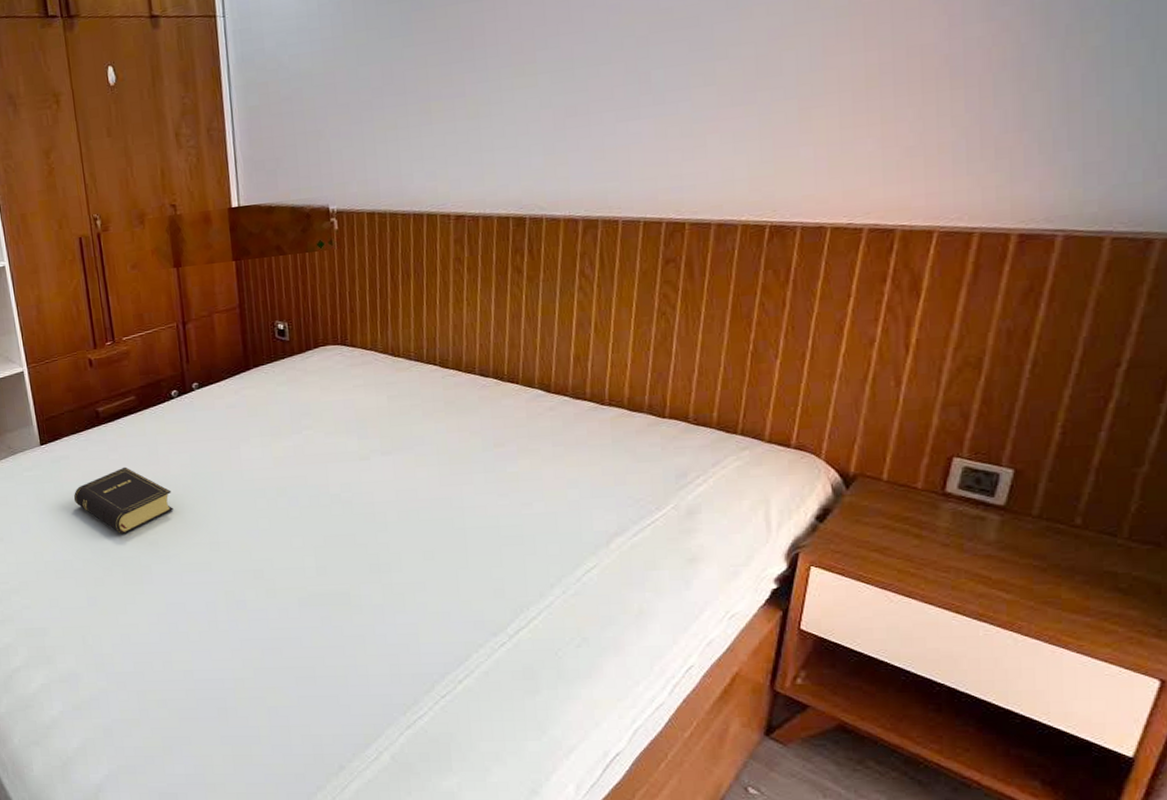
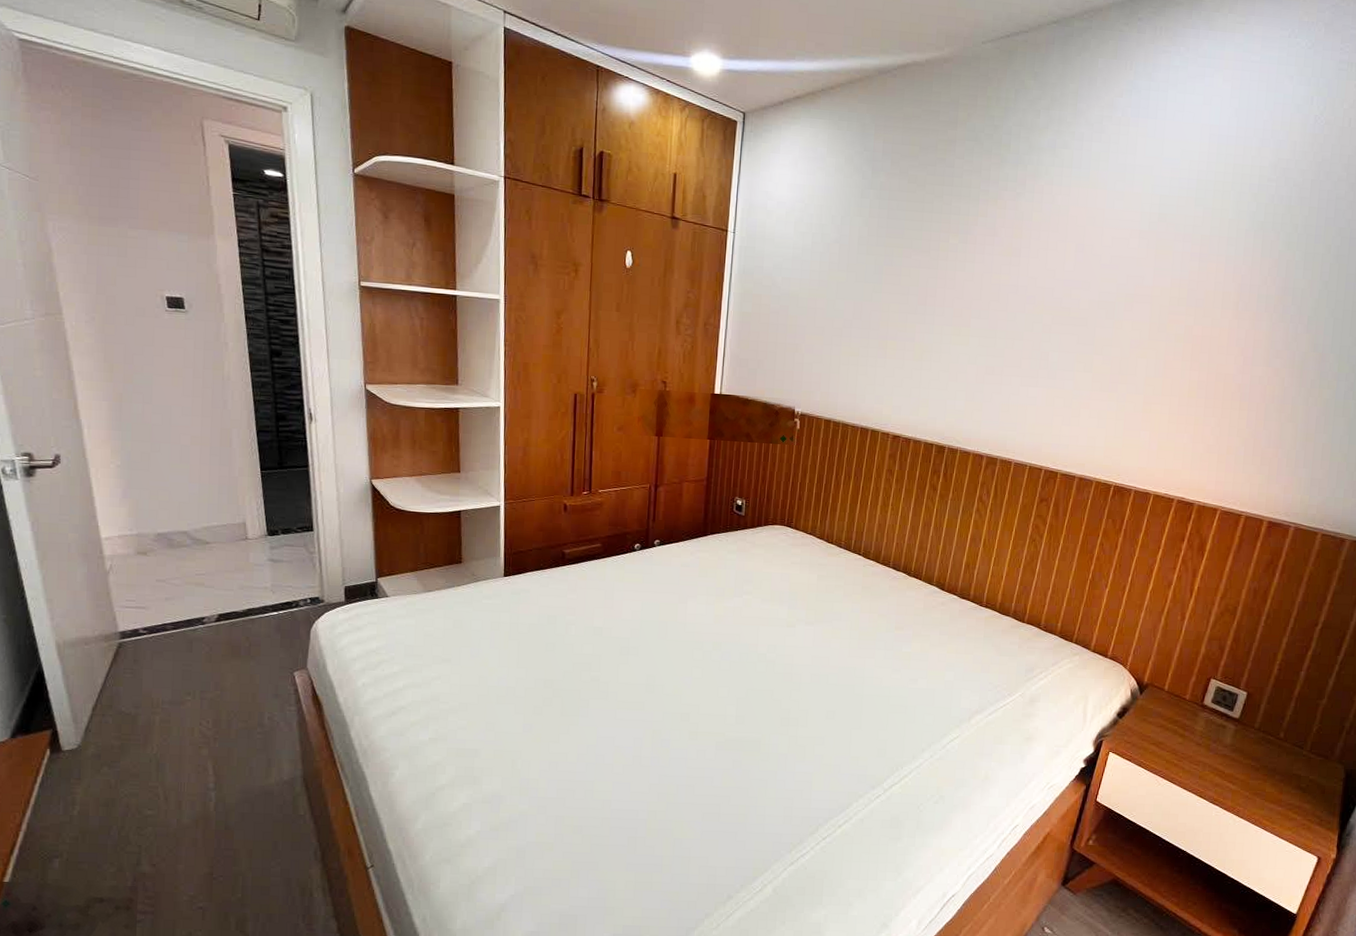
book: present [74,466,174,535] -> none [528,606,620,669]

